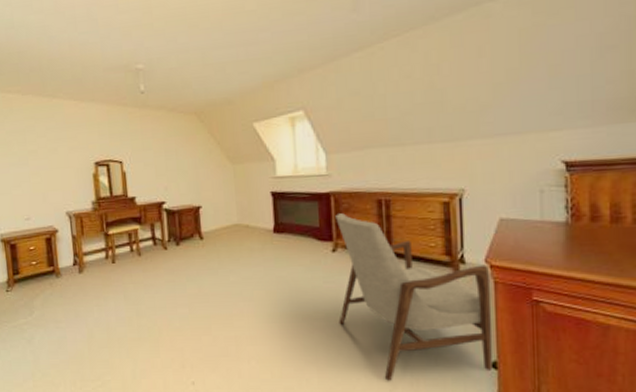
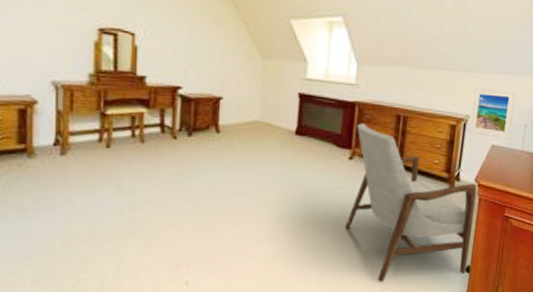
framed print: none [464,152,525,211] -> present [468,87,518,140]

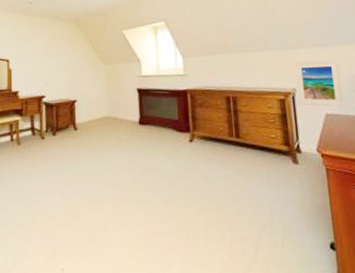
armchair: present [345,123,477,282] -> none [192,108,331,264]

